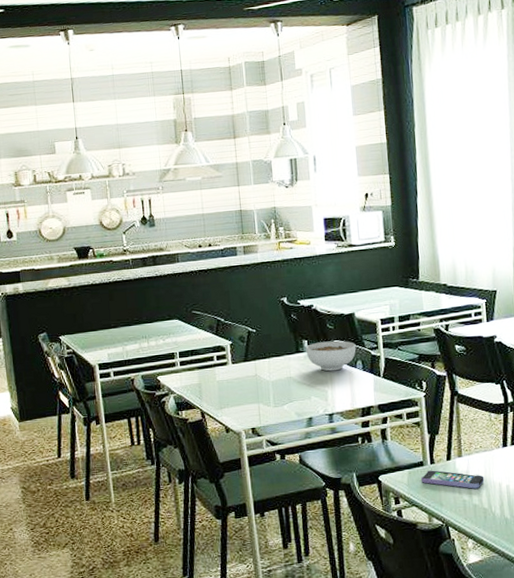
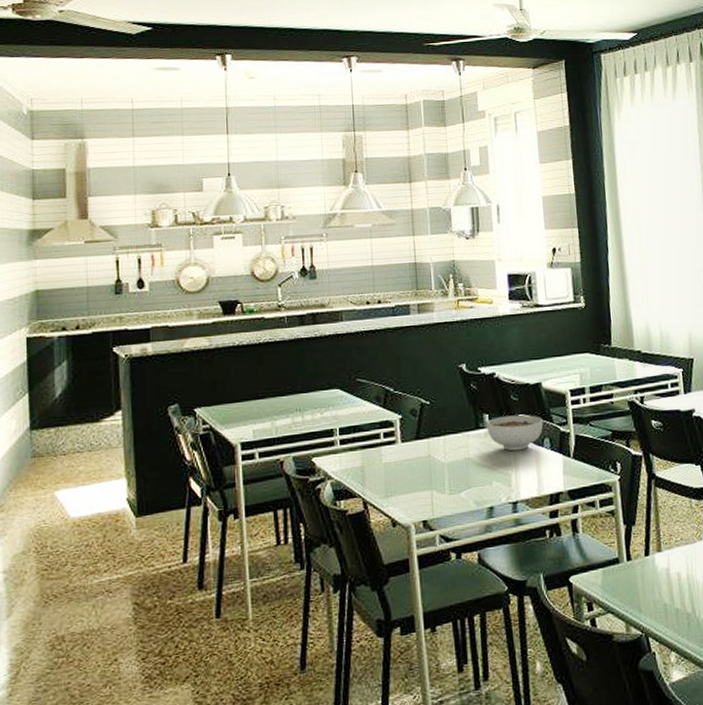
smartphone: present [421,470,485,489] -> none [617,568,687,590]

